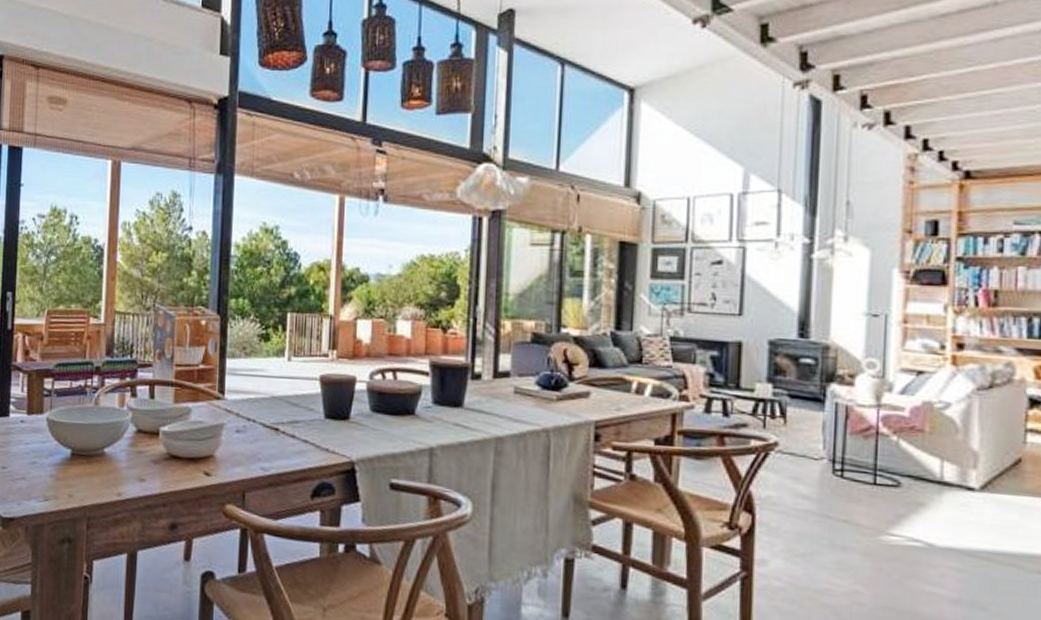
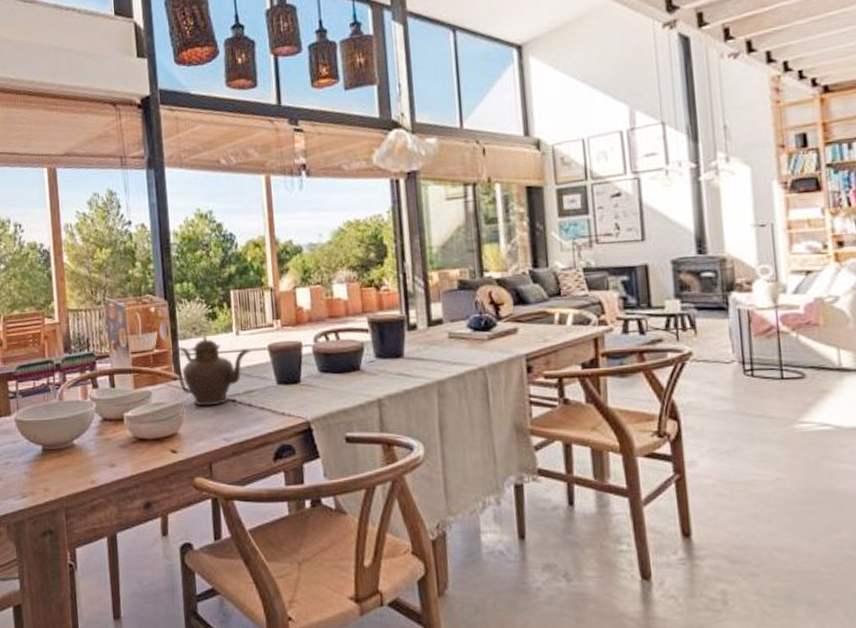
teapot: none [216,357,302,432] -> present [170,335,252,406]

